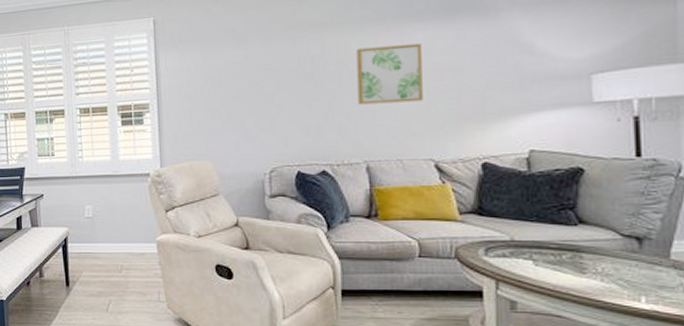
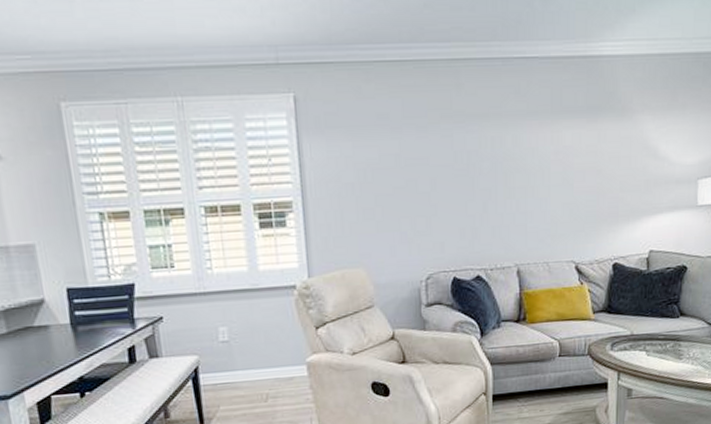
wall art: present [356,43,423,105] -> none [510,142,568,206]

